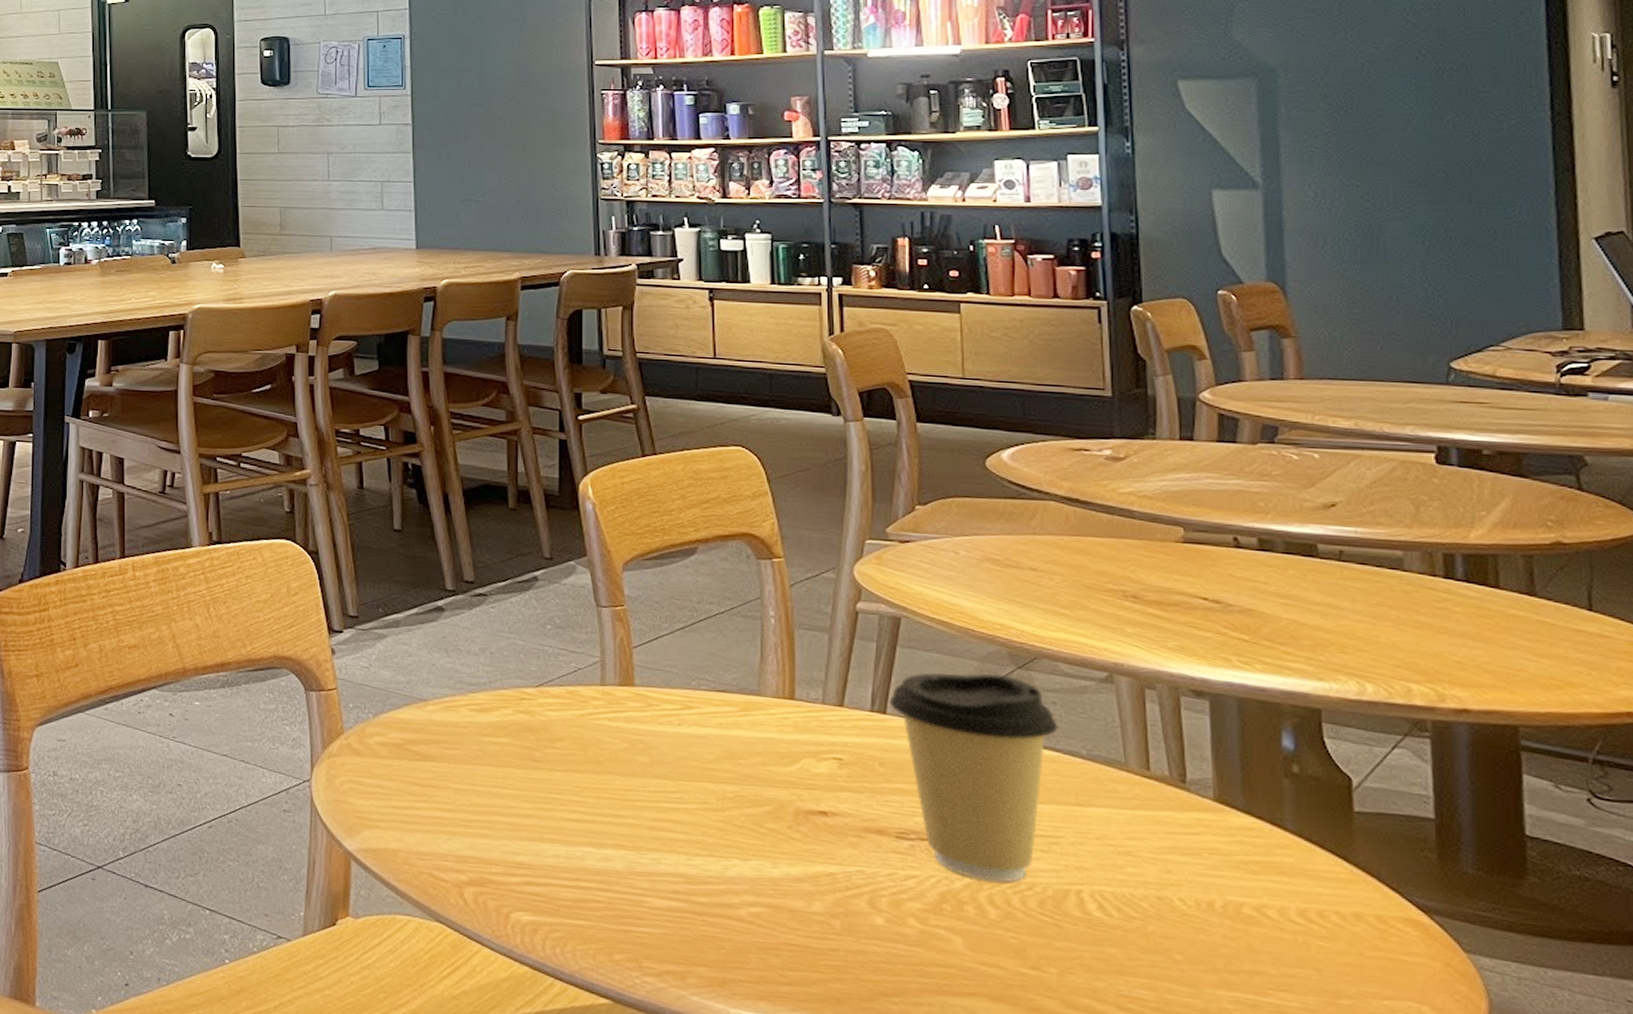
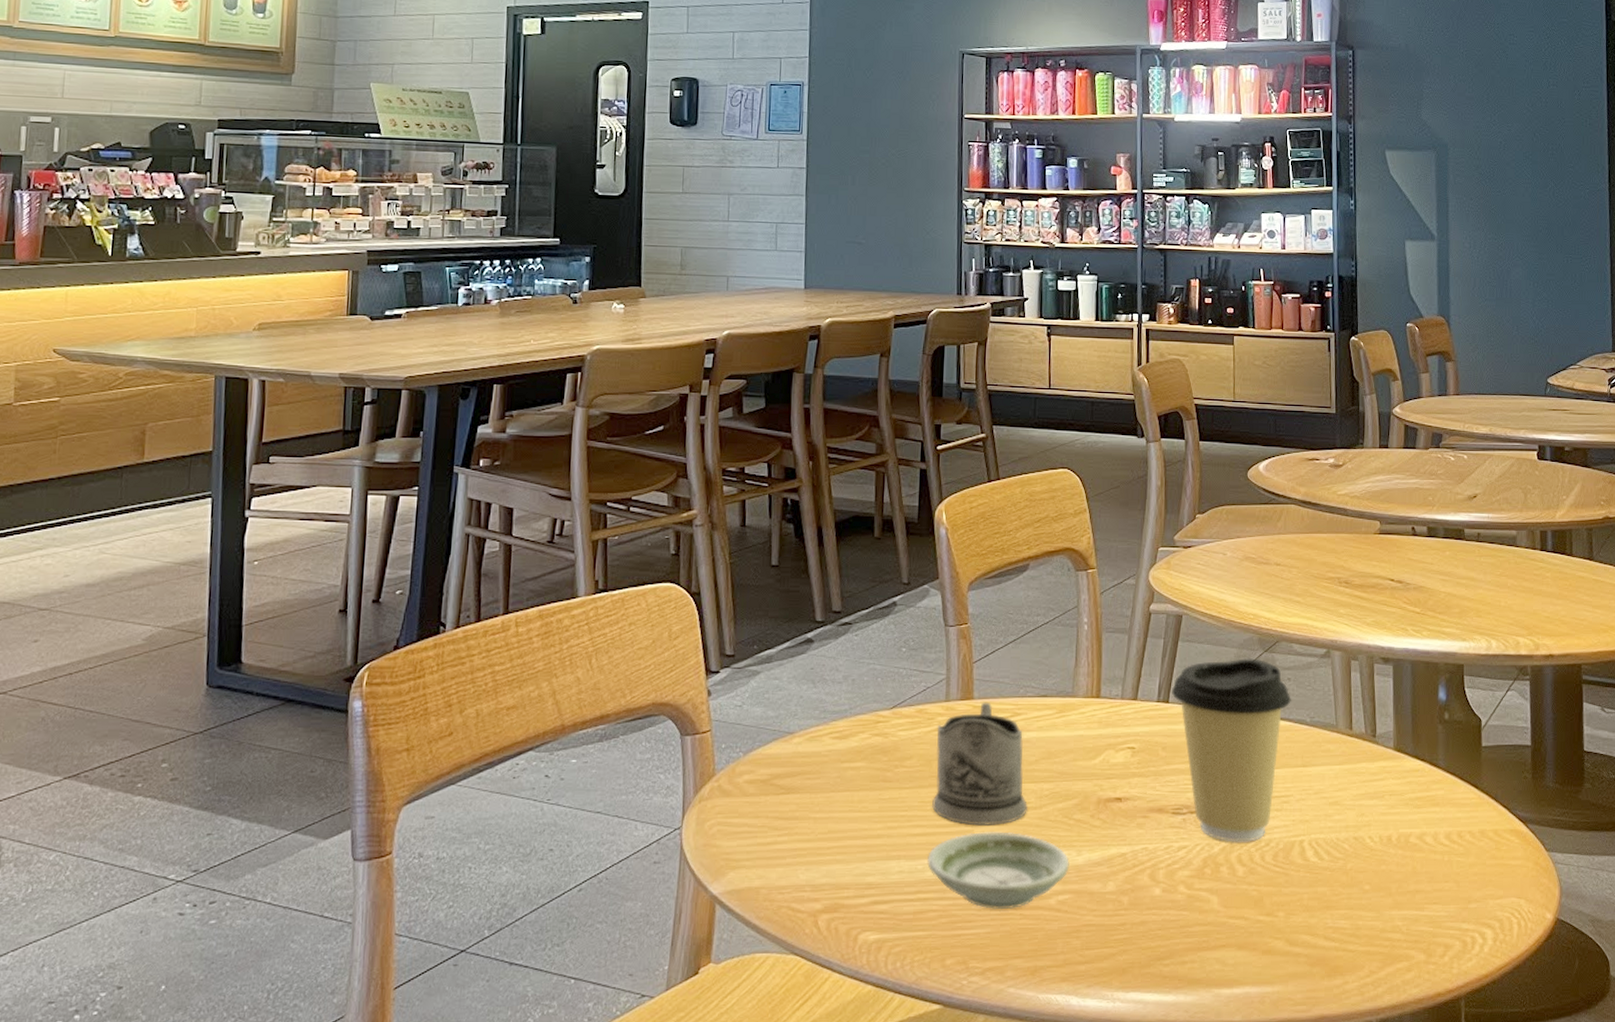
saucer: none [586,826,762,913] -> present [926,832,1069,909]
tea glass holder: none [589,690,707,823] -> present [931,702,1028,826]

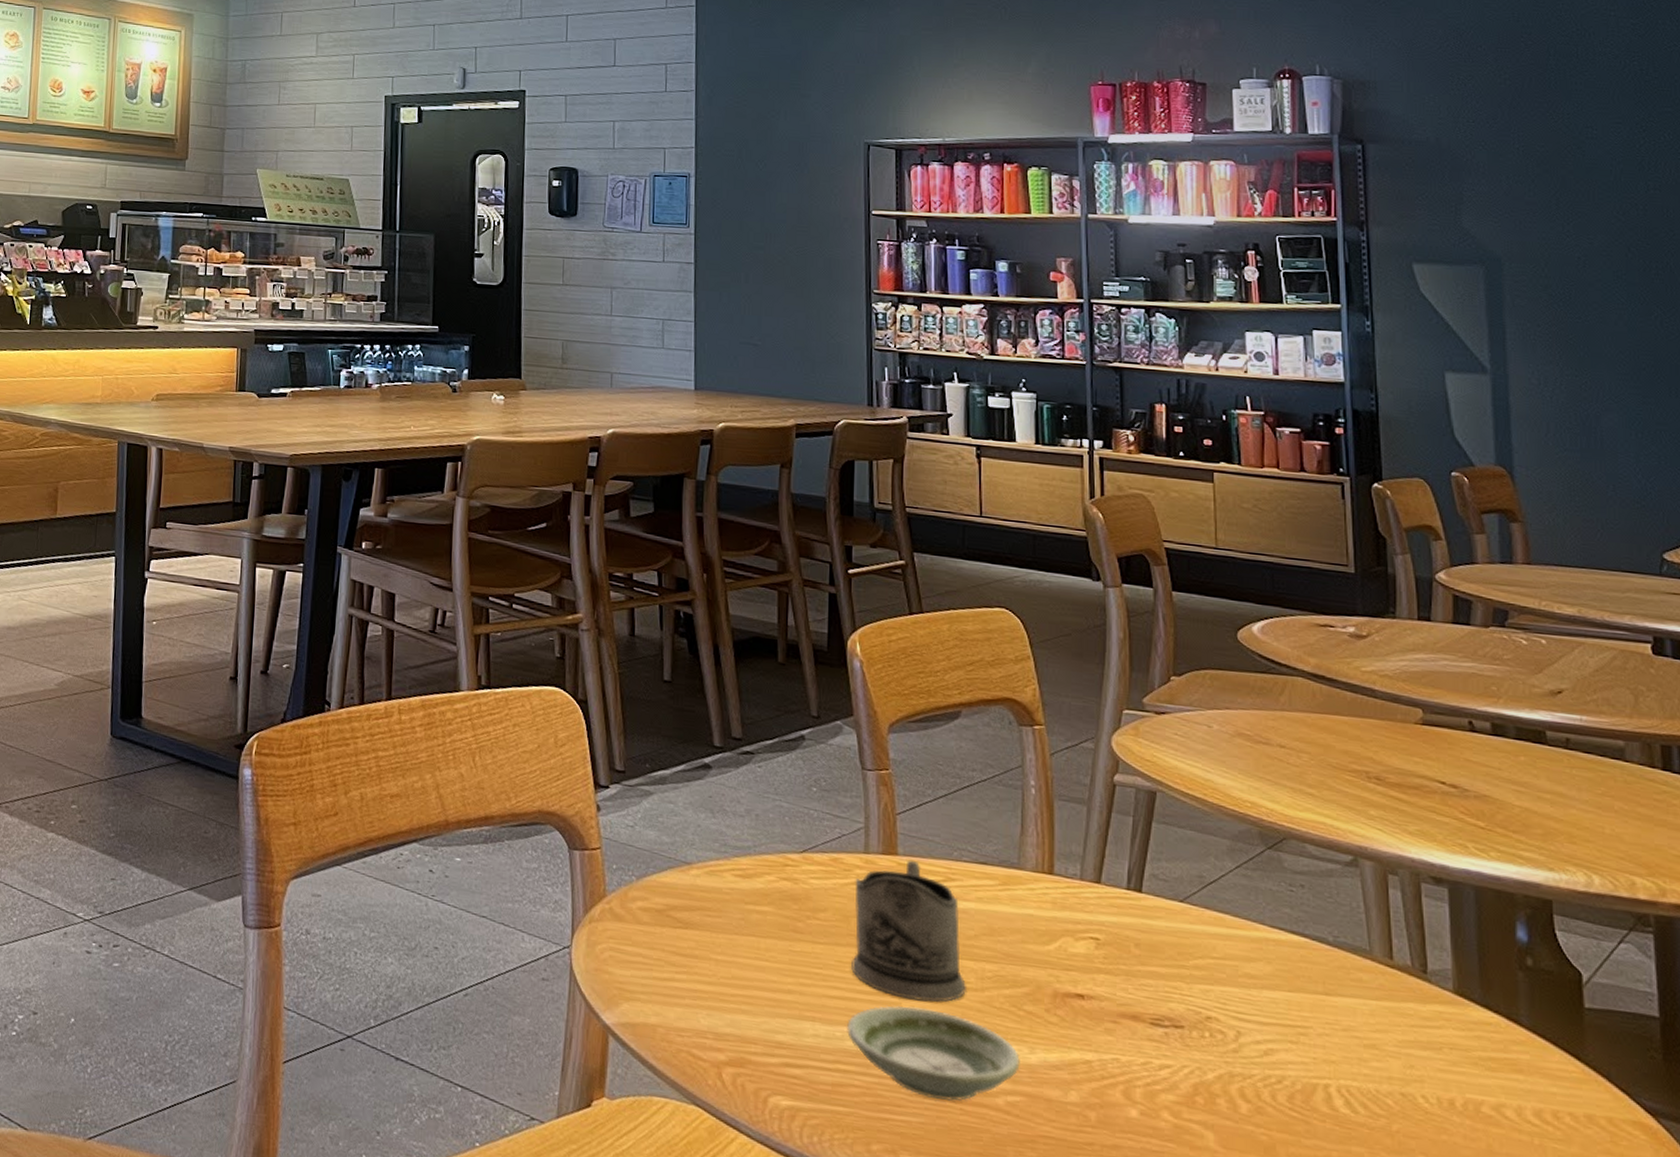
coffee cup: present [1172,658,1291,842] -> none [1146,850,1306,1075]

